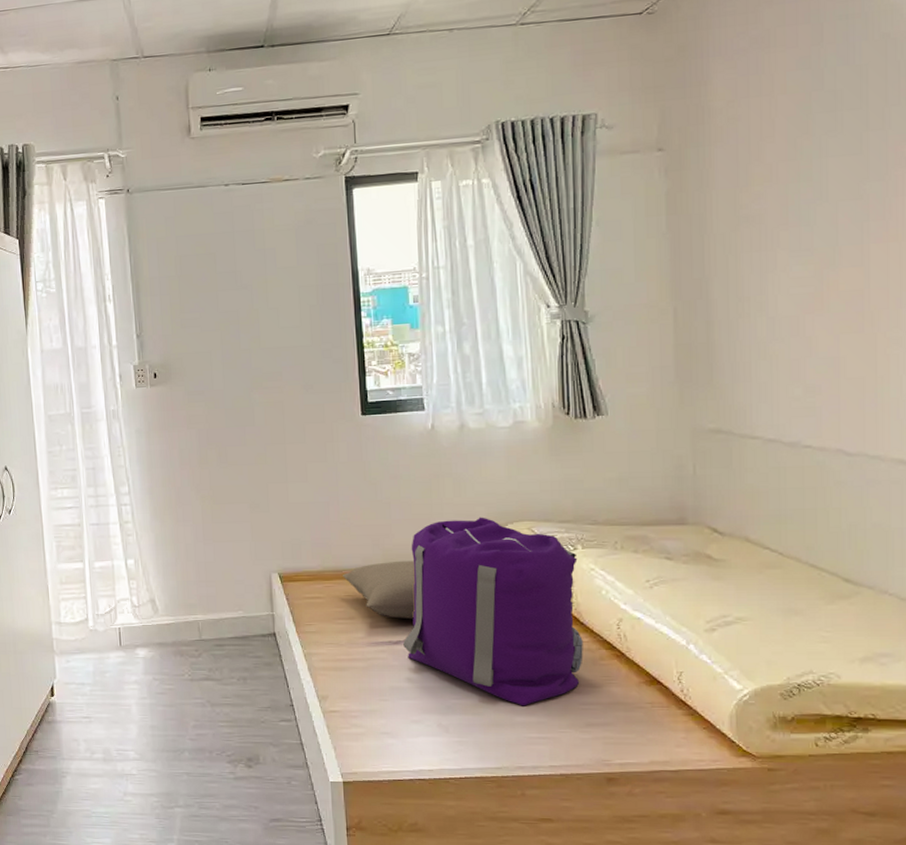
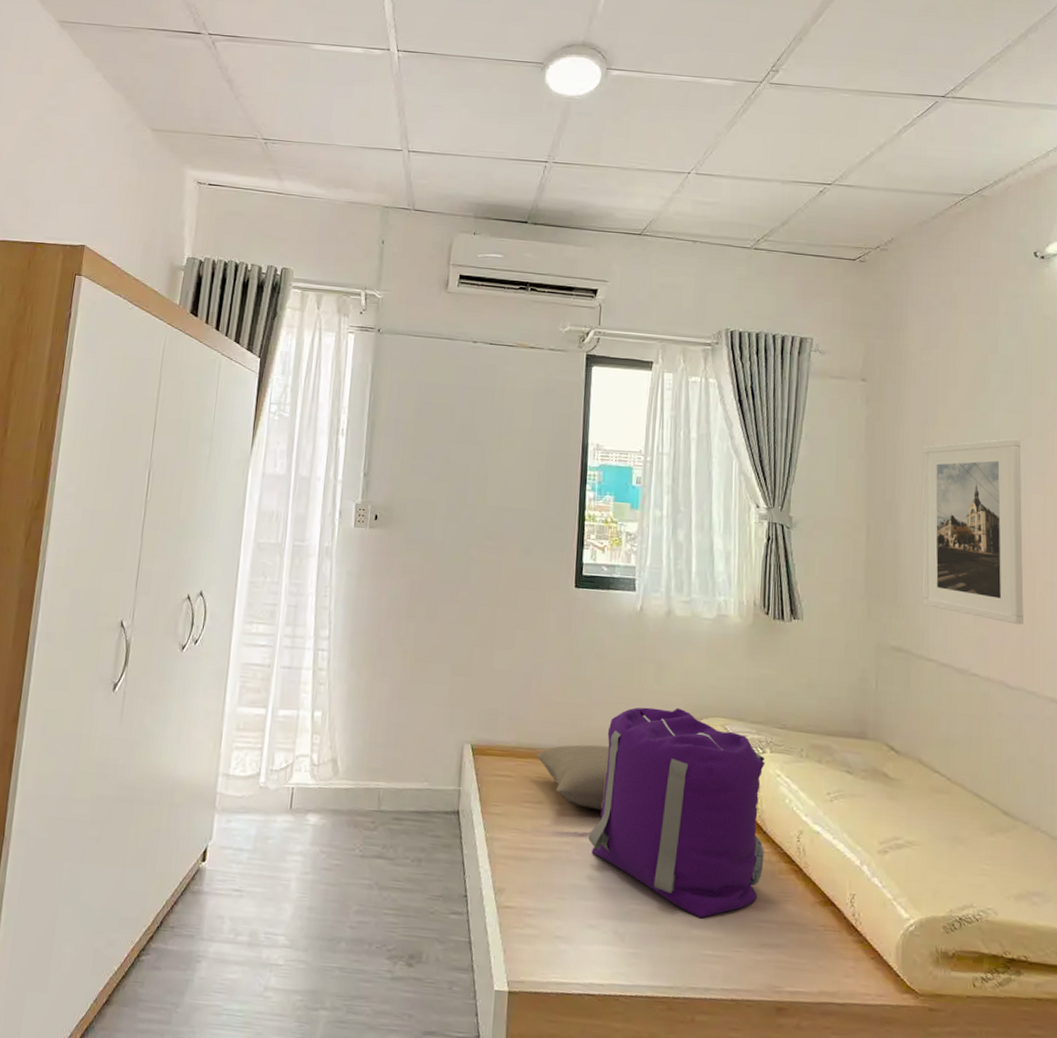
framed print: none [734,184,863,388] -> present [921,438,1024,625]

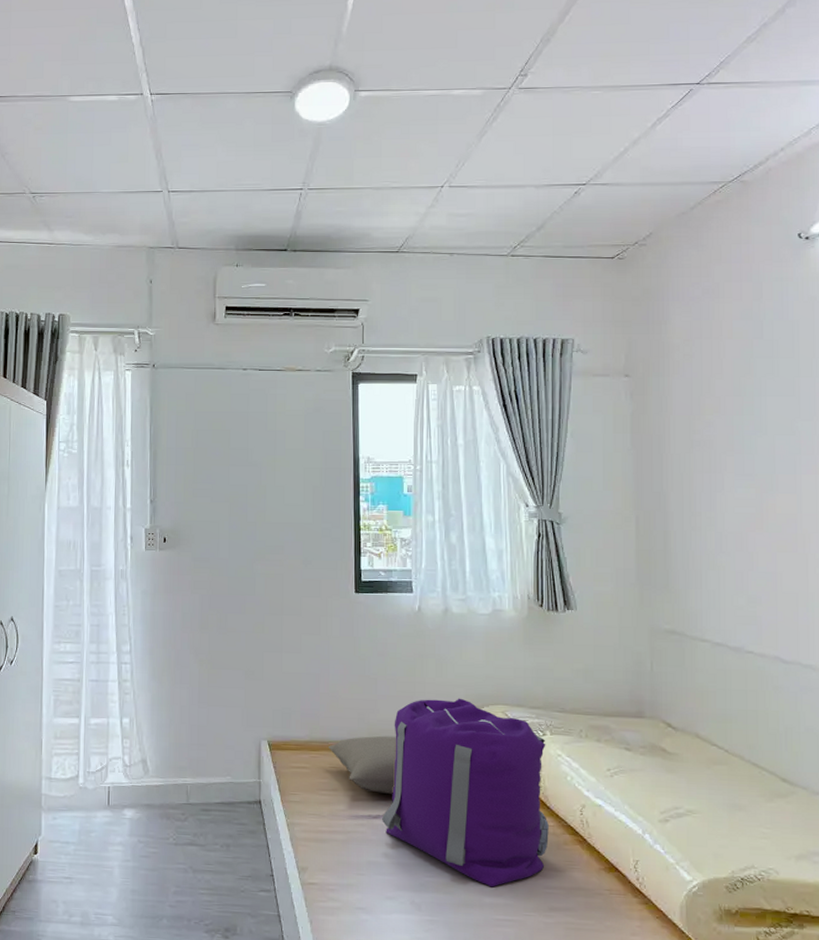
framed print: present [921,438,1024,625] -> none [688,421,797,602]

